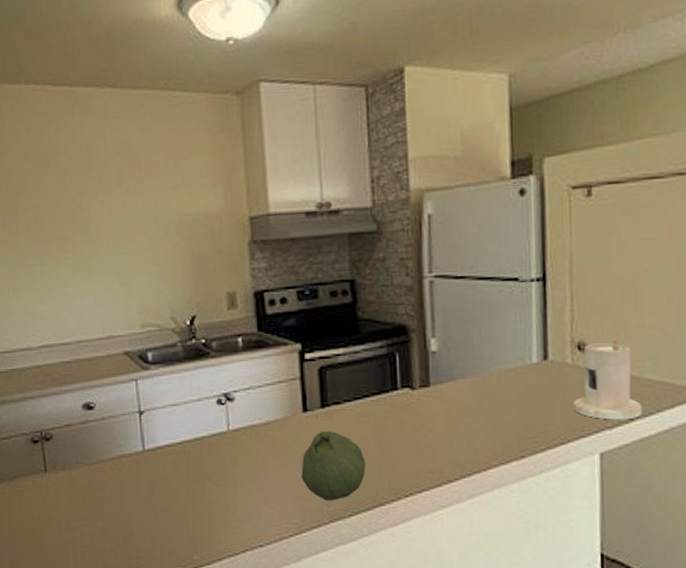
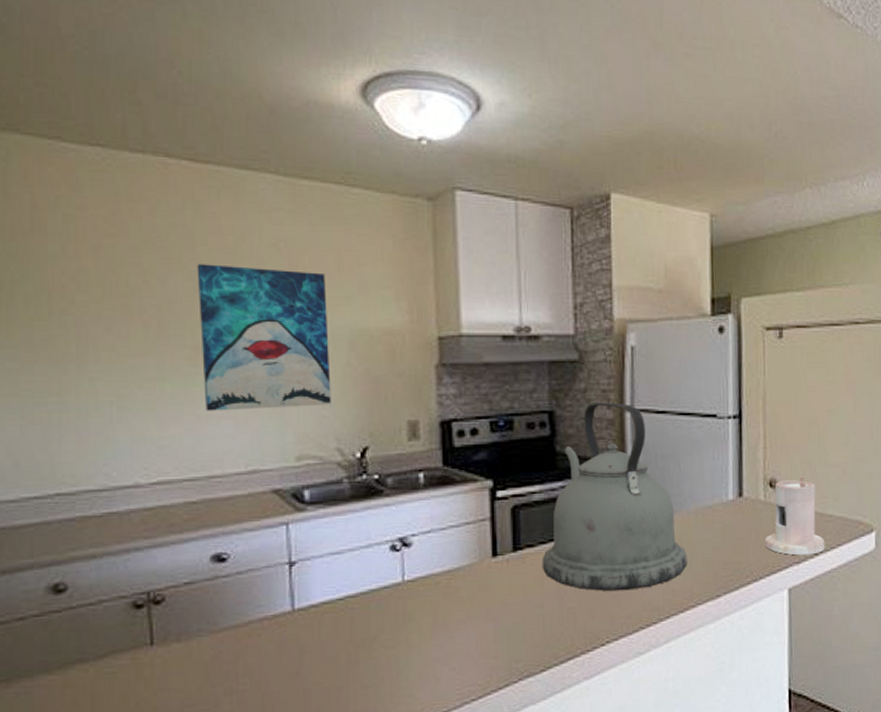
wall art: none [60,168,165,289] -> present [197,264,331,411]
fruit: present [301,431,366,501] -> none [488,577,560,656]
kettle: none [347,270,490,448] -> present [542,402,688,591]

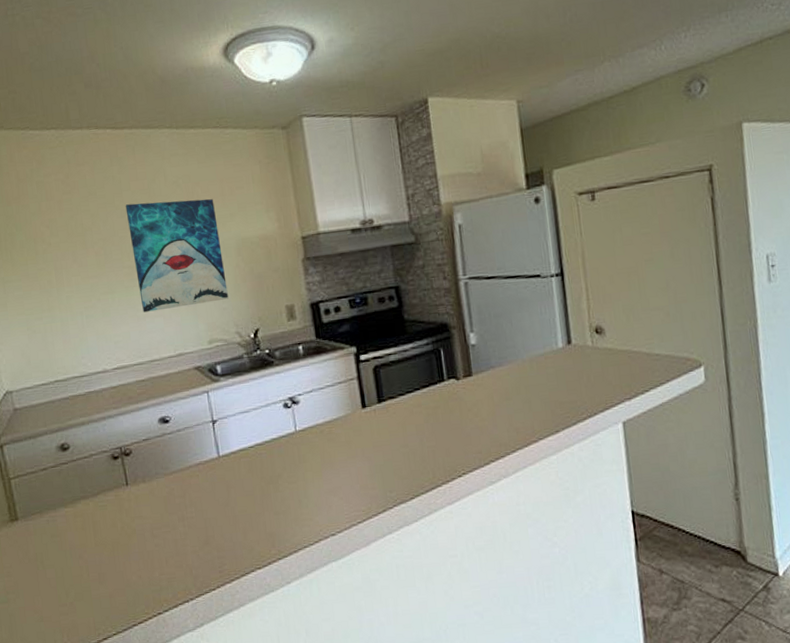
kettle: present [542,402,688,591] -> none [402,274,527,432]
candle: present [765,476,825,556] -> none [596,321,655,392]

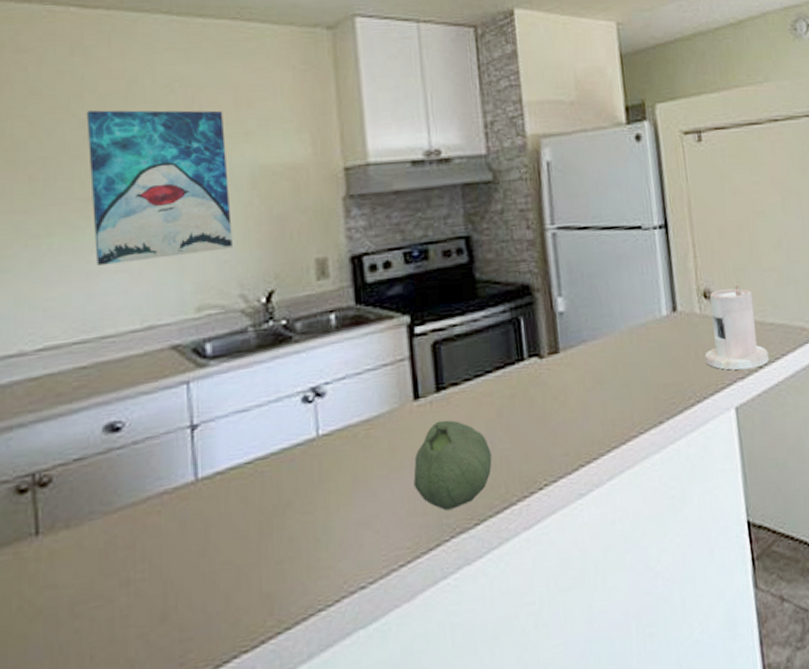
fruit: none [364,423,422,487] -> present [413,420,492,511]
candle: none [596,321,655,392] -> present [704,284,769,370]

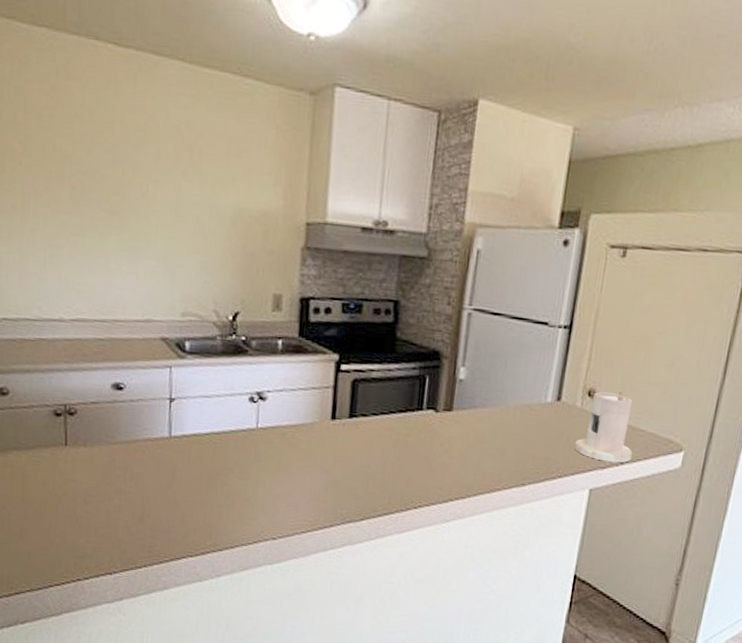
wall art: present [86,110,233,266] -> none [114,138,217,272]
fruit: present [413,420,492,511] -> none [321,439,383,505]

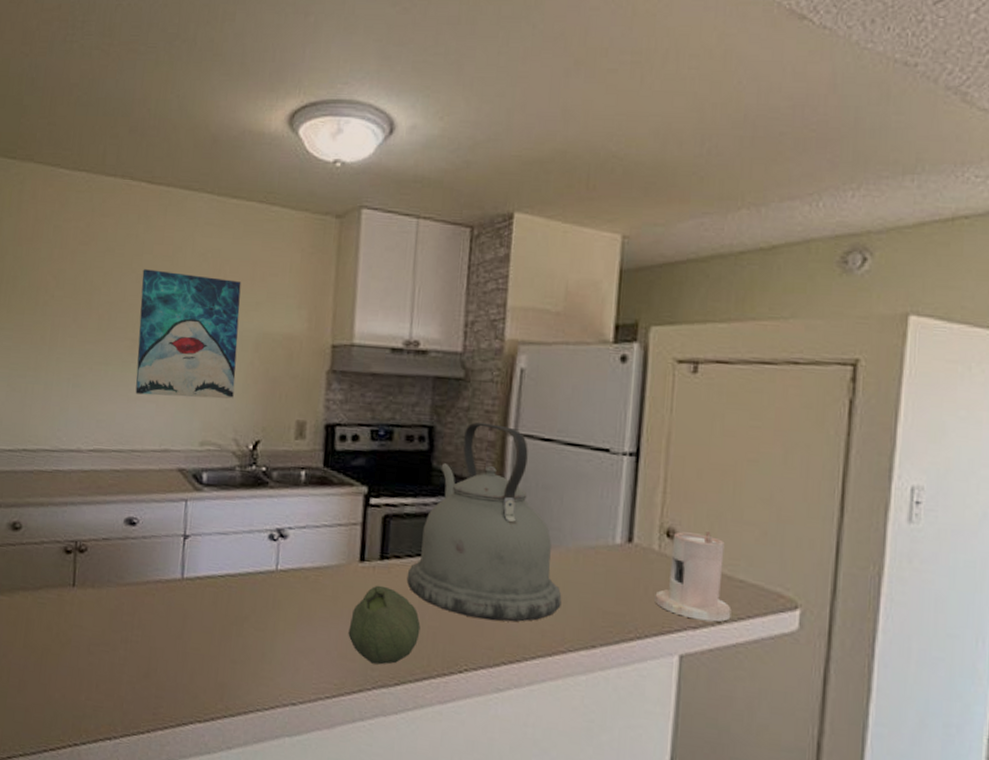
wall art: none [114,138,217,272] -> present [135,269,242,399]
fruit: none [321,439,383,505] -> present [348,585,421,665]
kettle: none [372,297,501,467] -> present [406,422,562,622]

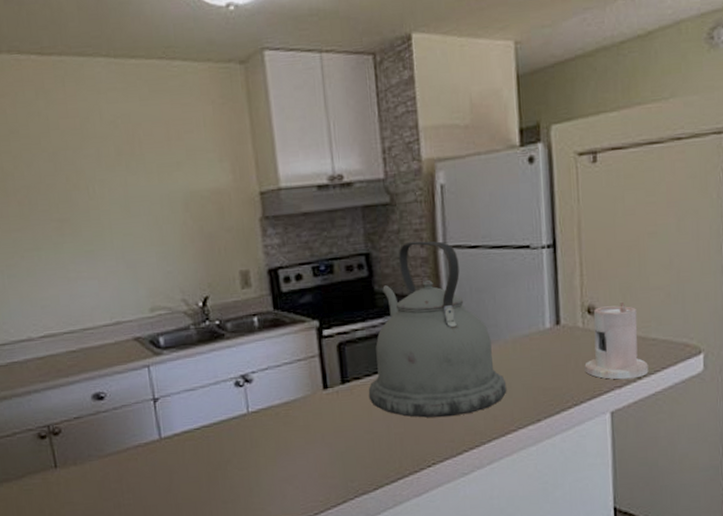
wall art: present [135,269,242,399] -> none [53,143,174,274]
fruit: present [348,585,421,665] -> none [324,406,389,476]

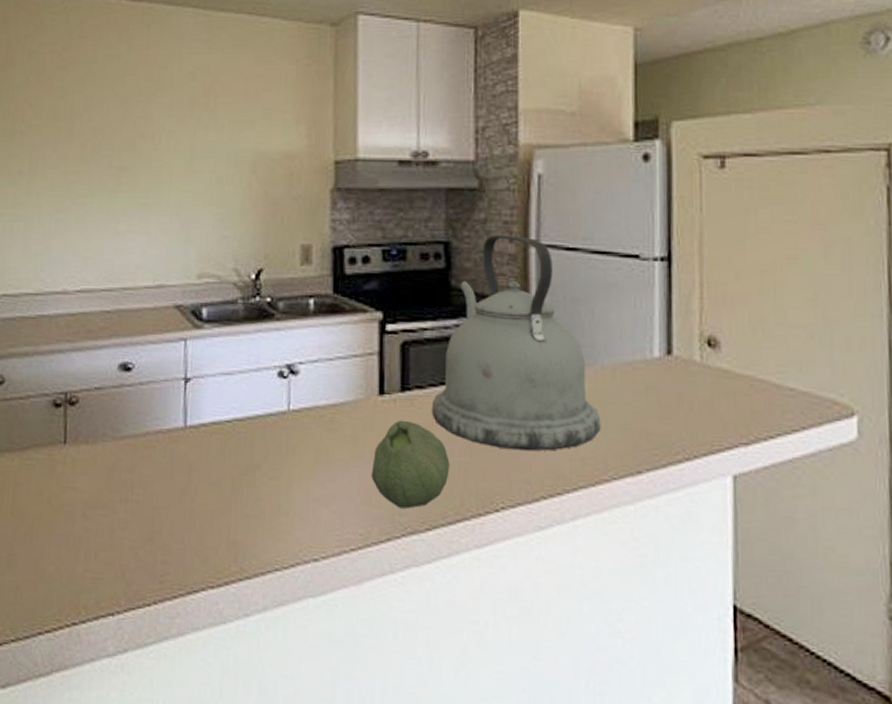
fruit: none [324,406,389,476] -> present [371,420,450,509]
candle: present [584,301,649,380] -> none [701,336,784,436]

